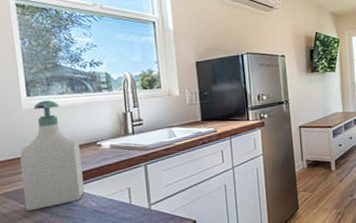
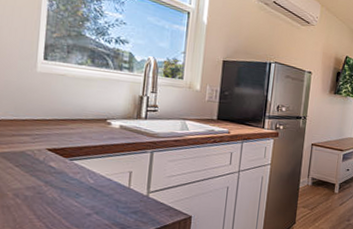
soap bottle: present [19,99,84,212] -> none [19,66,89,176]

